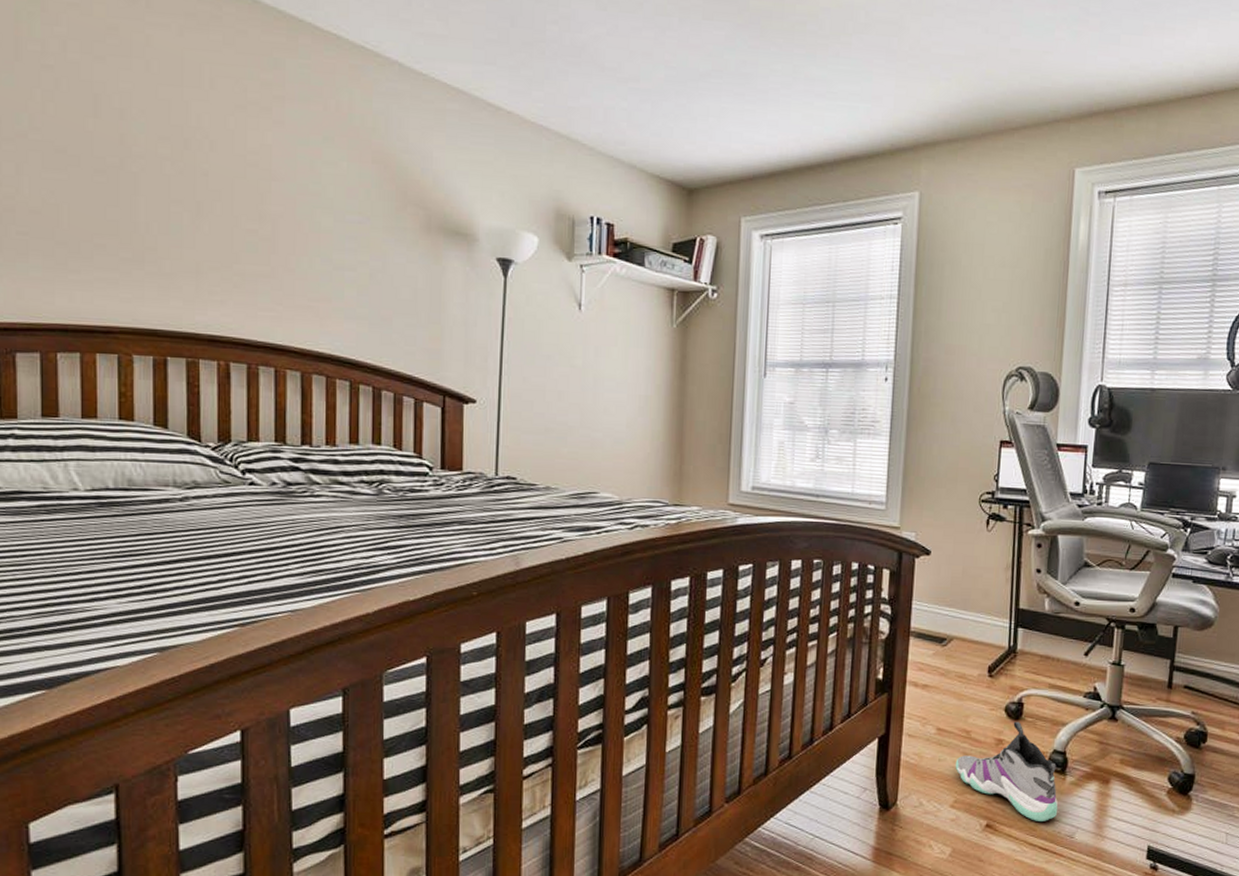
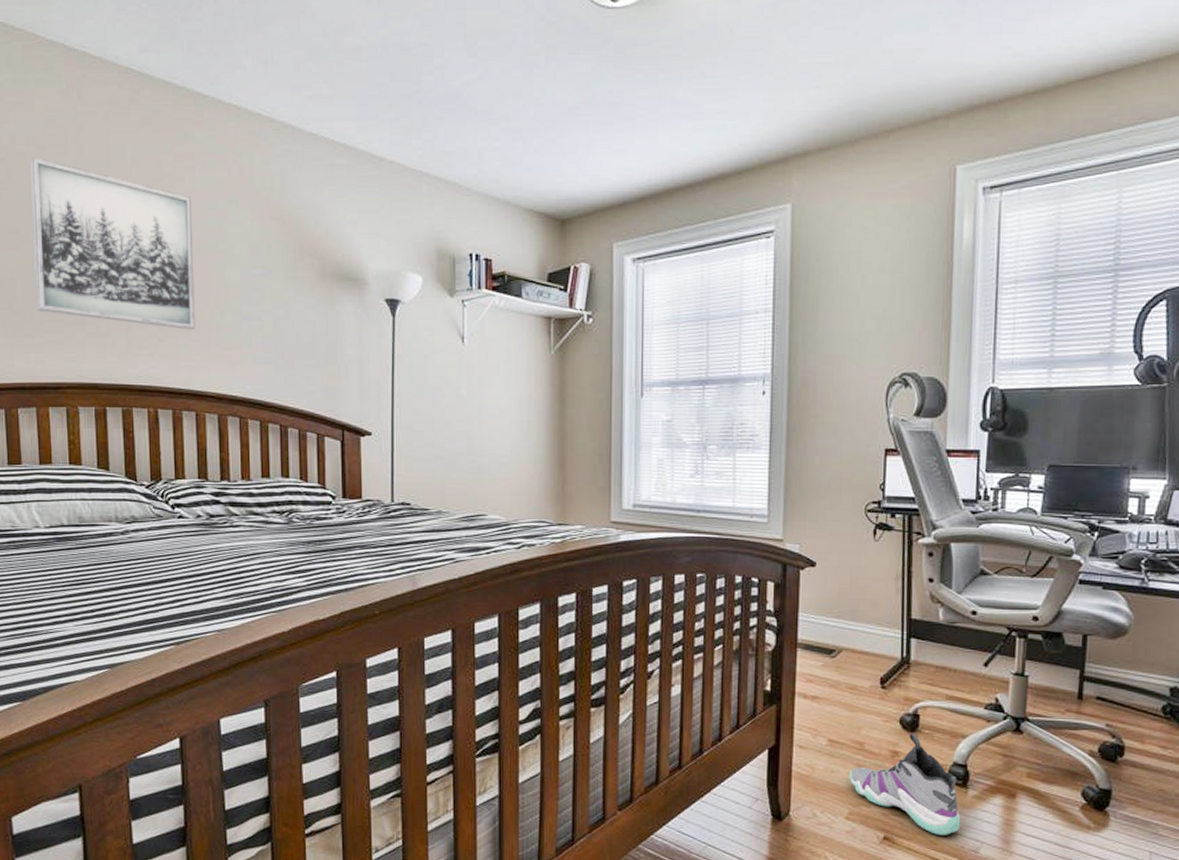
wall art: none [83,67,280,277] -> present [29,157,195,330]

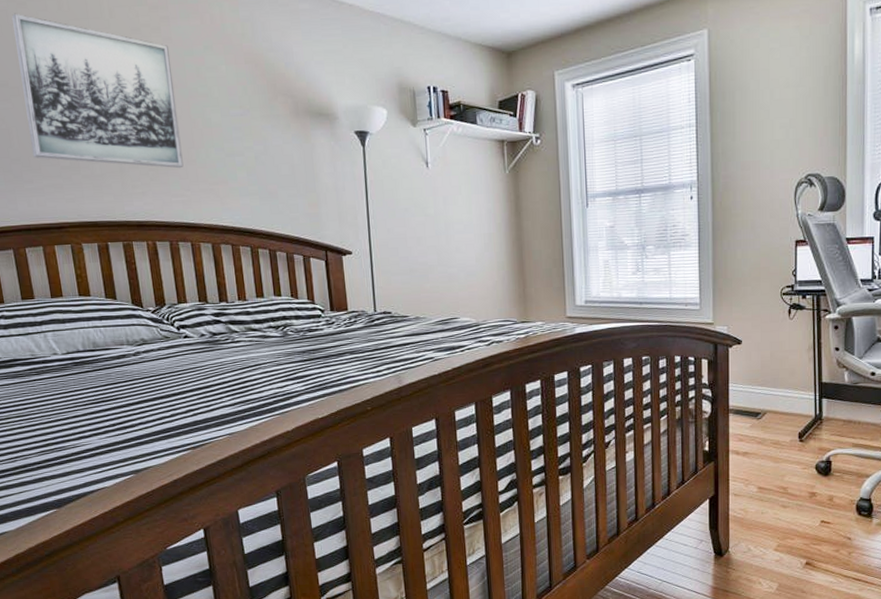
sneaker: present [849,733,961,835] -> none [776,476,867,557]

